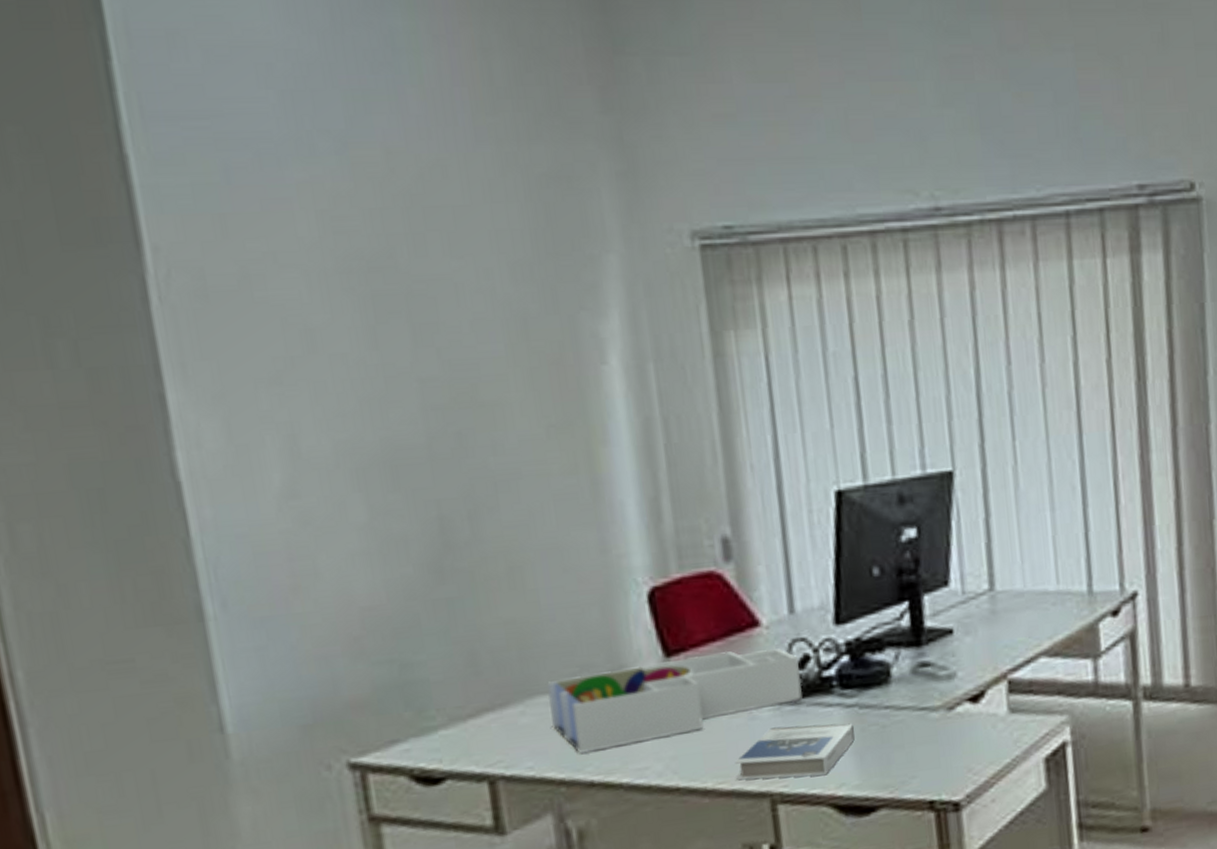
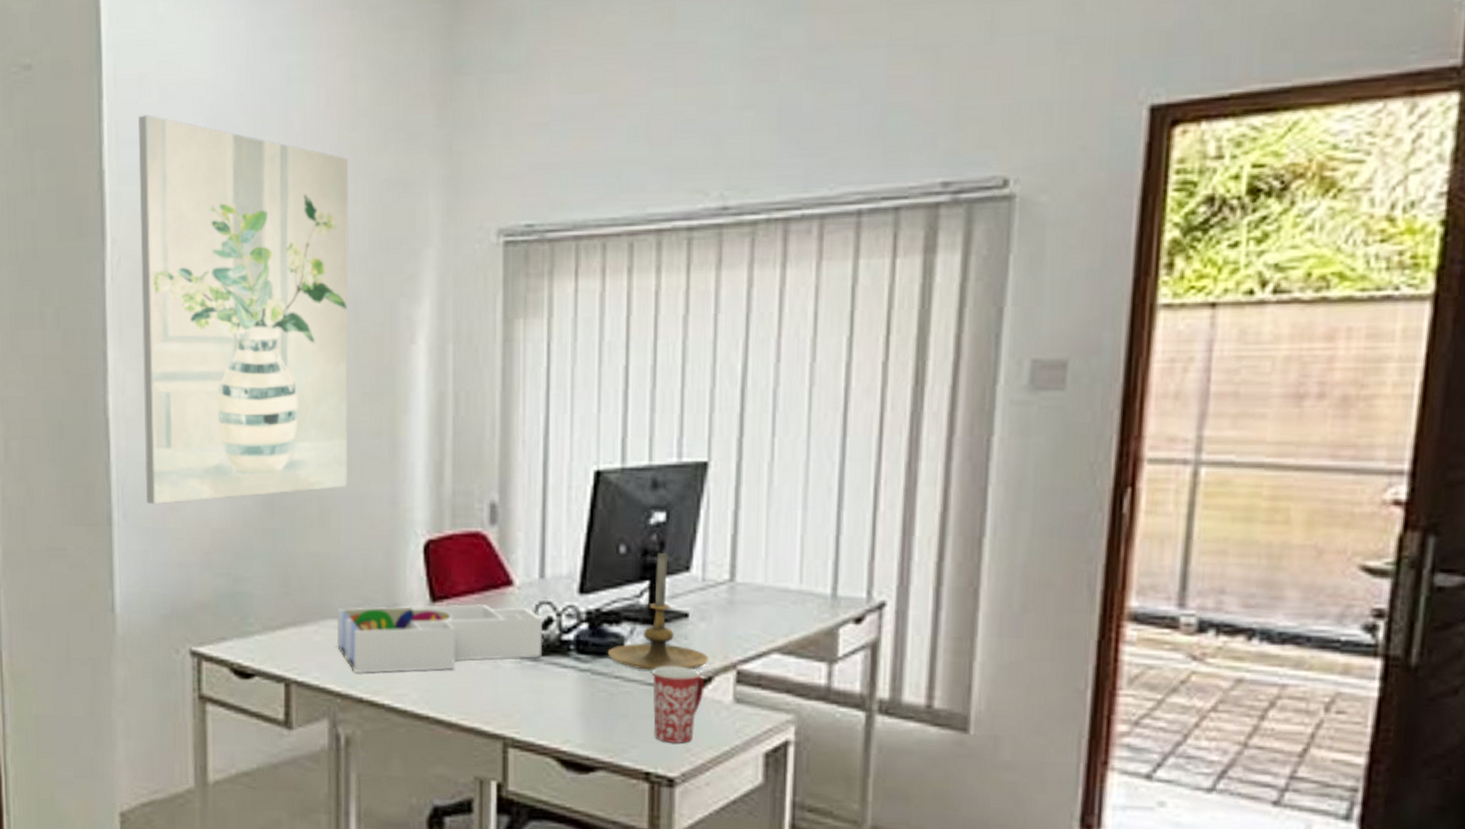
wall art: none [174,84,541,587] -> present [139,115,349,505]
hardback book: present [734,723,855,781] -> none [477,678,584,730]
candle holder: none [874,569,979,695] -> present [608,552,709,671]
mug: none [923,685,979,767] -> present [652,666,705,744]

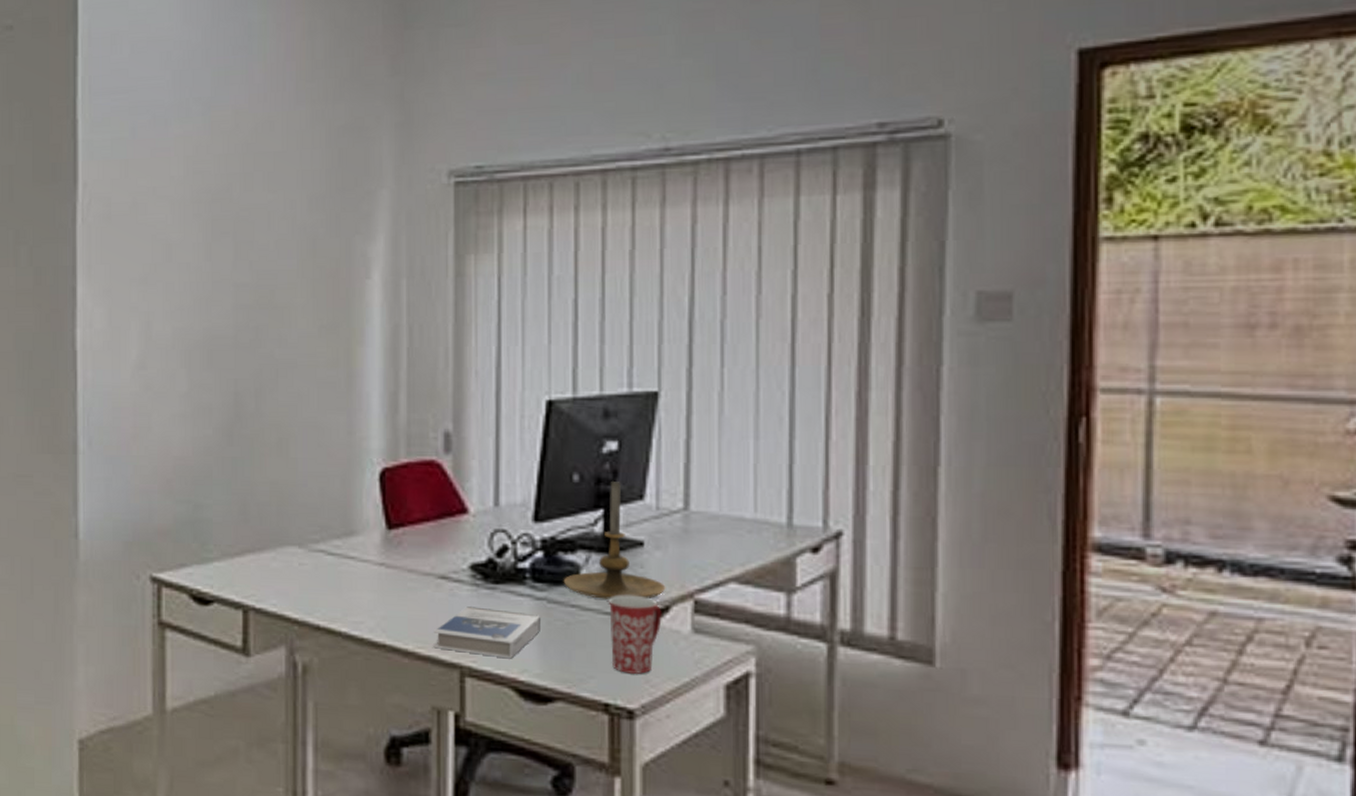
wall art: present [139,115,349,505] -> none [110,69,307,434]
desk organizer: present [336,603,543,674] -> none [293,531,499,601]
hardback book: none [477,678,584,730] -> present [433,606,540,659]

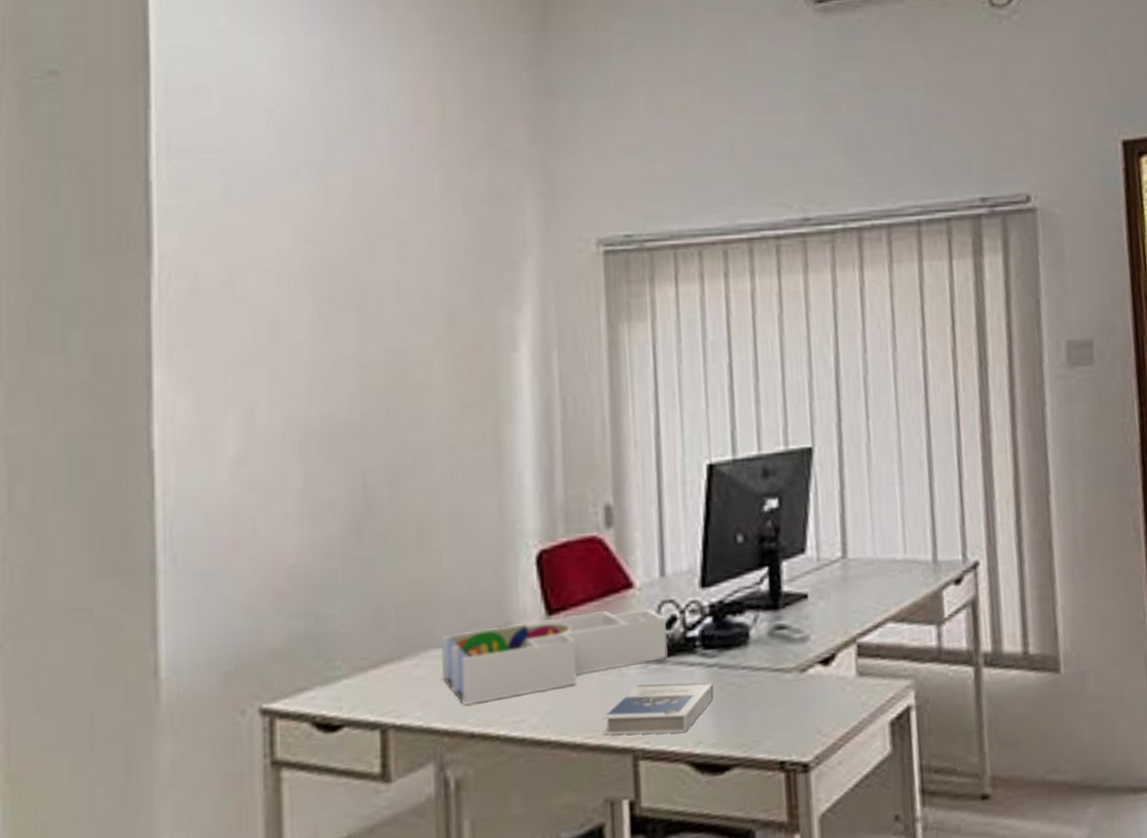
desk organizer: none [293,531,499,601] -> present [440,609,668,706]
candle holder: present [564,480,666,599] -> none [734,537,831,657]
mug: present [609,595,662,675] -> none [778,647,829,728]

